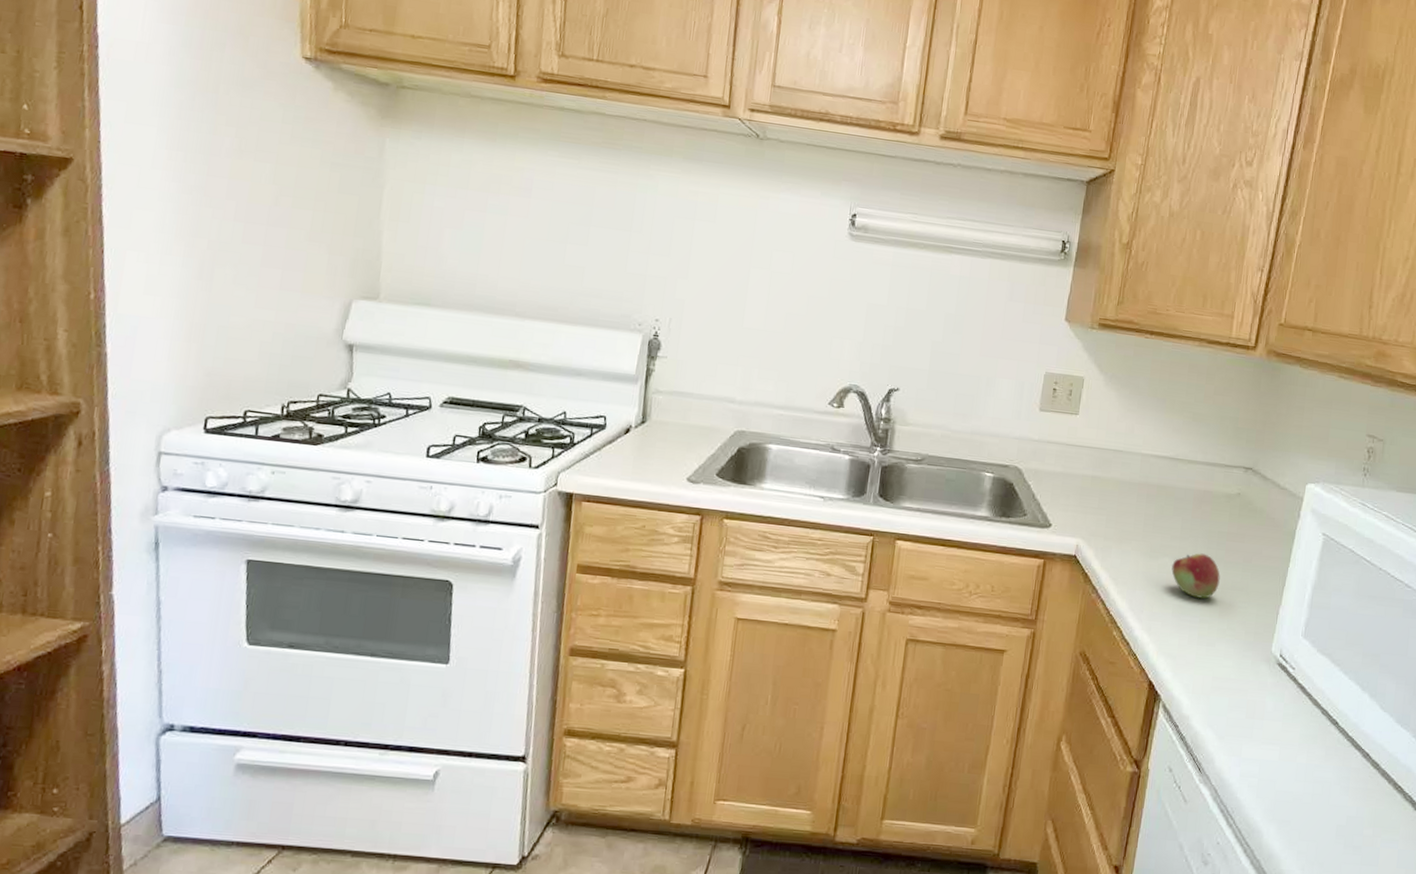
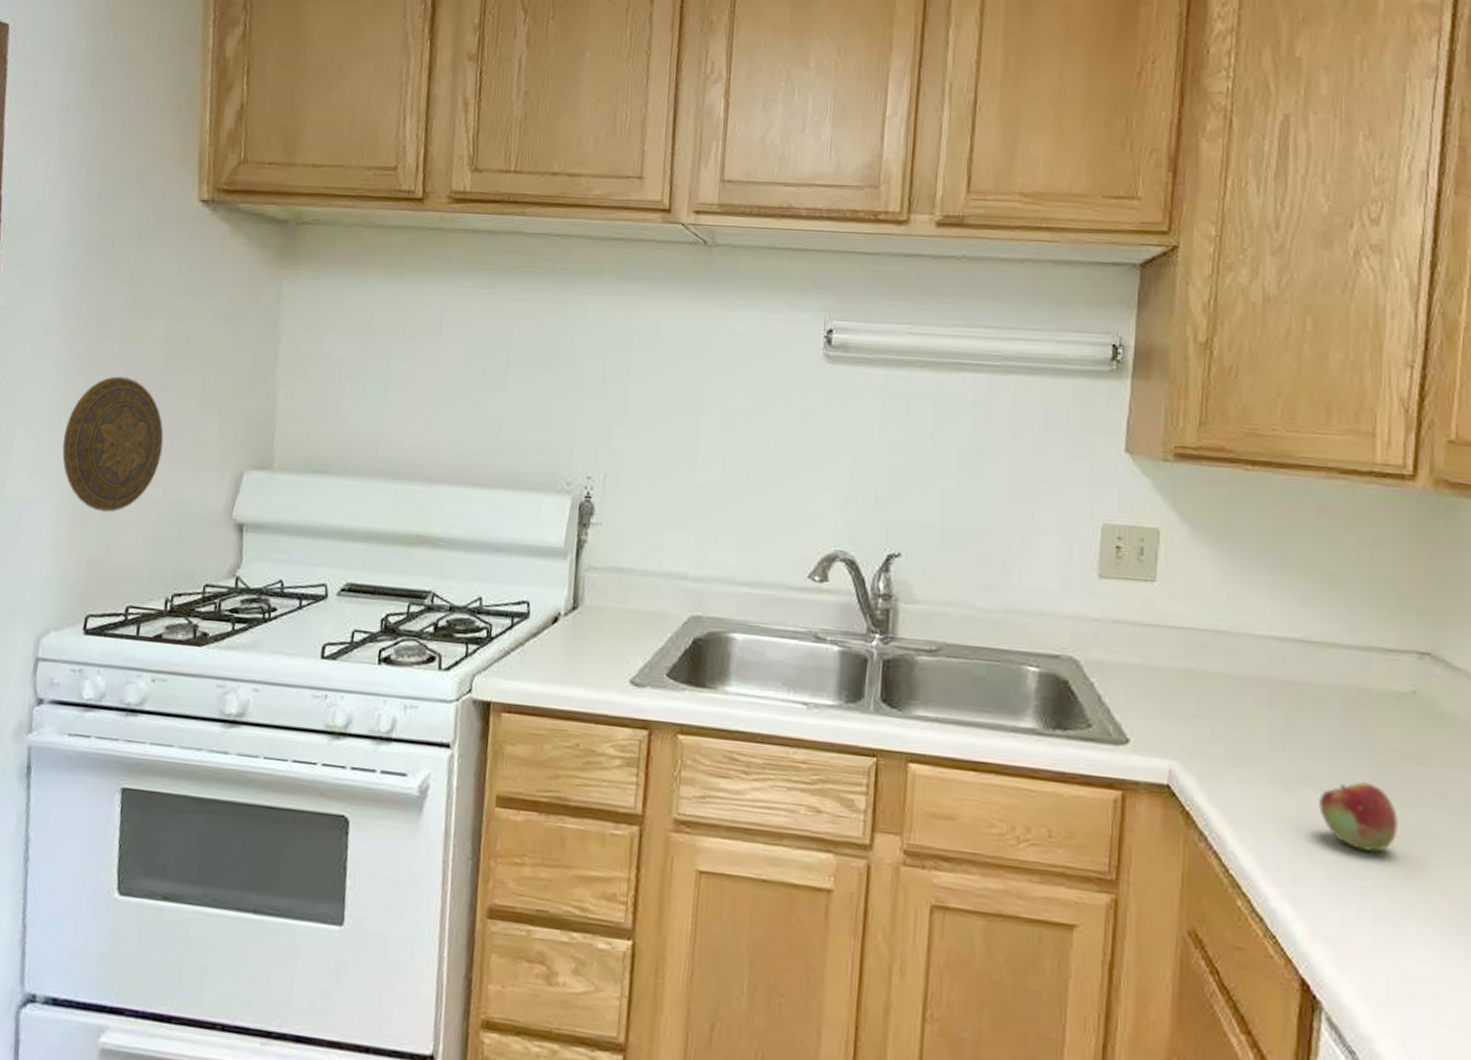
decorative plate: none [175,210,275,330] -> present [62,376,164,513]

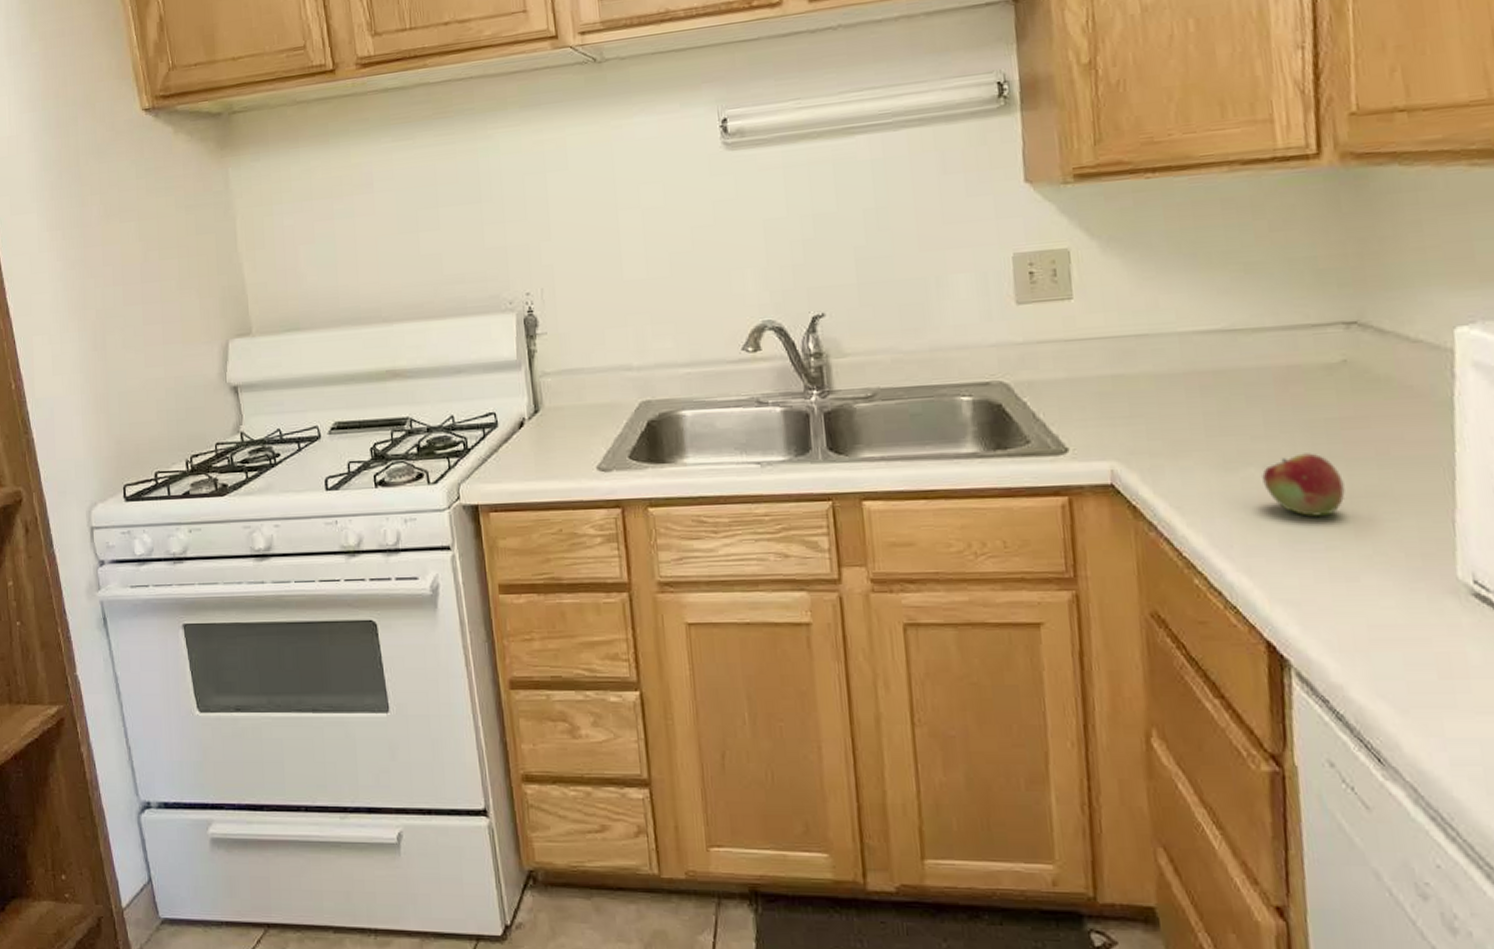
decorative plate: present [62,376,164,513] -> none [72,276,157,396]

